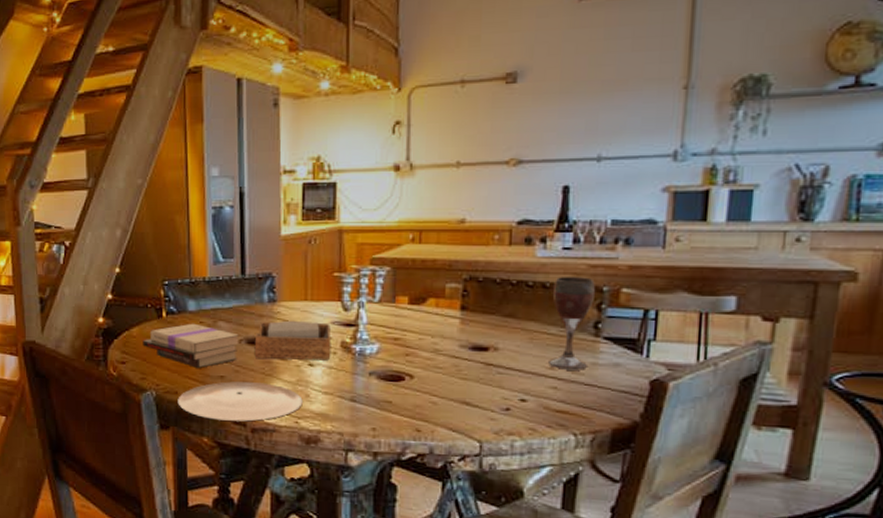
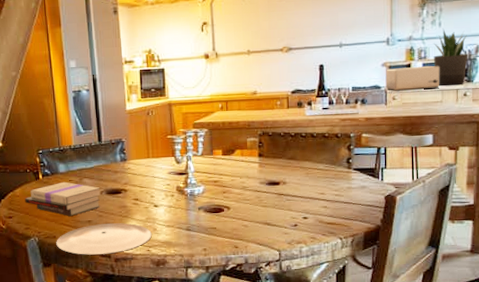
napkin holder: present [254,320,332,361] -> none [112,173,170,204]
cup: present [547,277,595,370] -> none [318,128,346,194]
toaster: none [667,193,759,231] -> present [386,65,440,92]
planter: none [748,140,810,226] -> present [433,29,468,86]

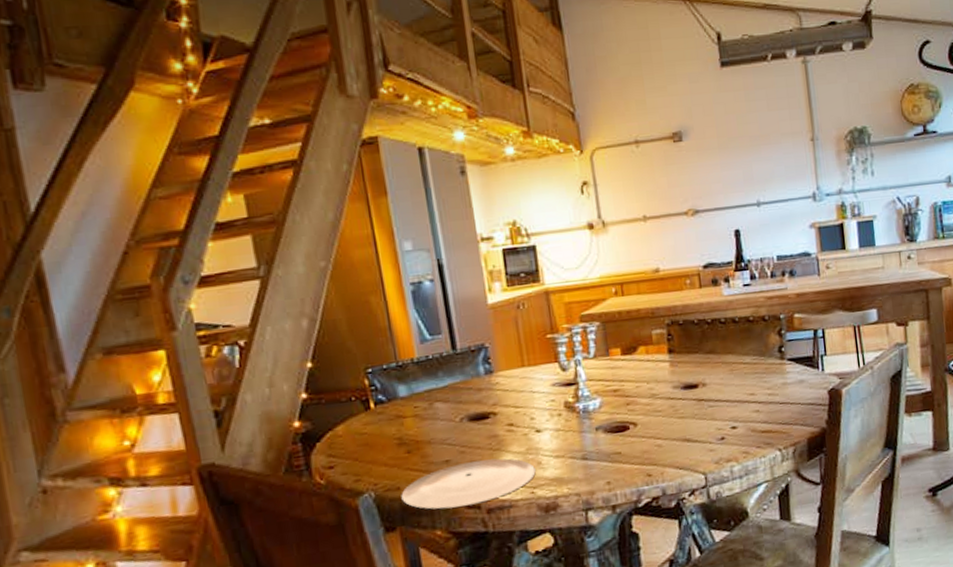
books: present [25,181,101,216] -> none [351,409,461,458]
toaster: present [386,65,440,92] -> none [815,224,879,259]
planter: present [433,29,468,86] -> none [868,179,908,248]

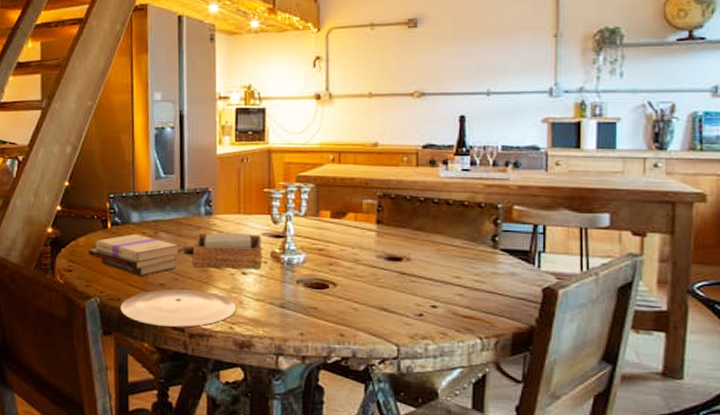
books: none [351,409,461,458] -> present [88,233,178,276]
napkin holder: none [476,385,557,434] -> present [192,231,263,269]

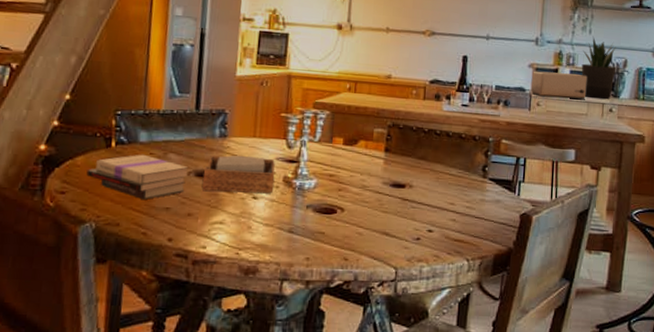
plate: present [120,289,237,327] -> none [118,213,245,254]
toaster: none [548,125,621,156] -> present [531,71,587,100]
planter: none [612,81,660,153] -> present [581,37,616,99]

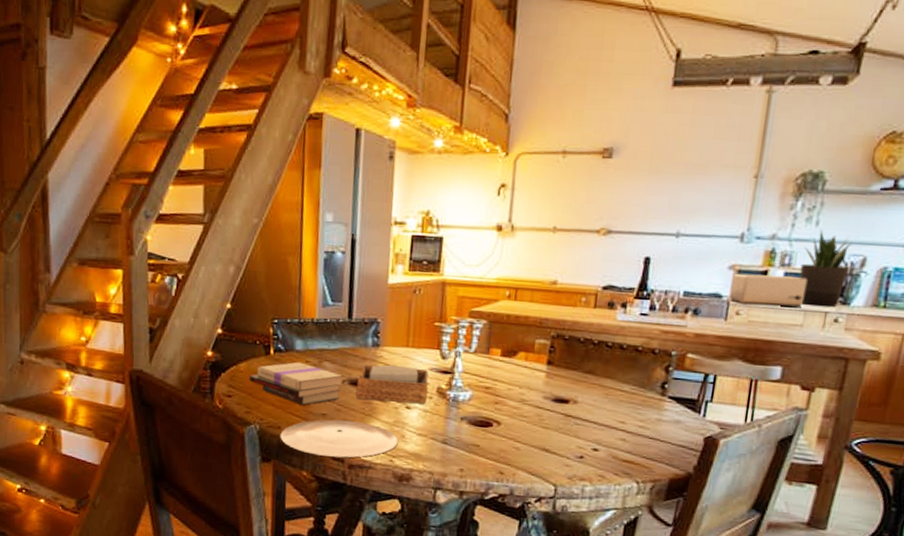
plate: none [118,213,245,254] -> present [280,419,398,458]

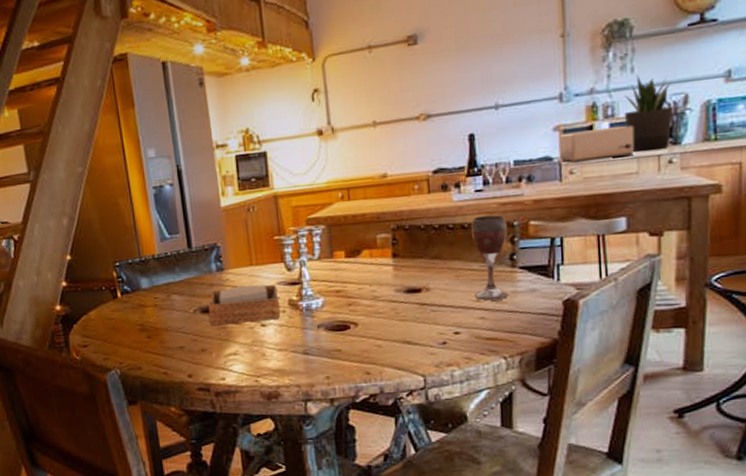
books: present [249,361,343,405] -> none [101,299,194,342]
plate: present [280,419,398,458] -> none [142,347,260,389]
cup: none [619,340,666,425] -> present [470,215,510,301]

